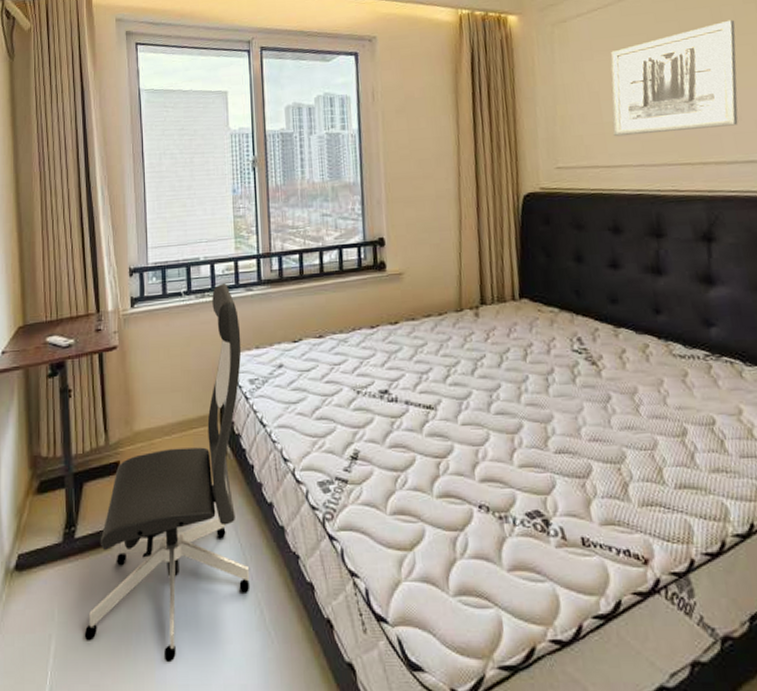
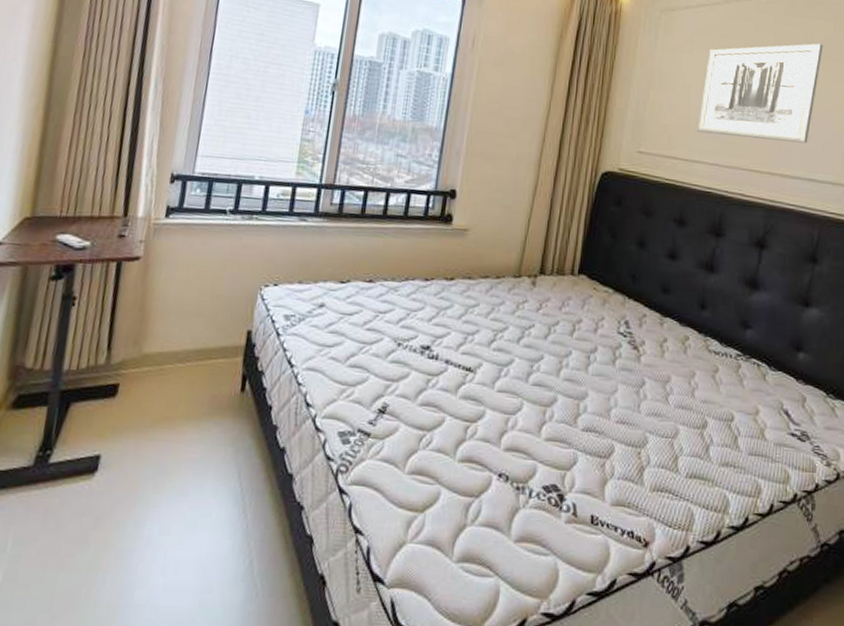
office chair: present [84,283,251,663] -> none [39,208,286,609]

